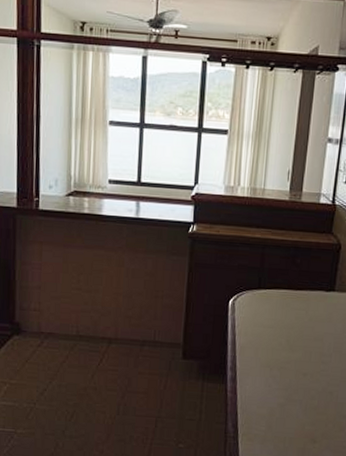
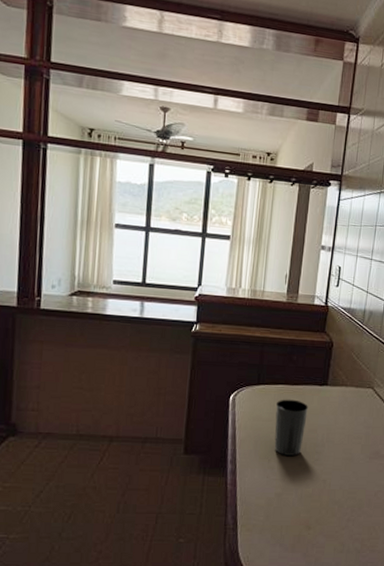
cup: none [276,304,313,365] -> present [274,399,308,456]

